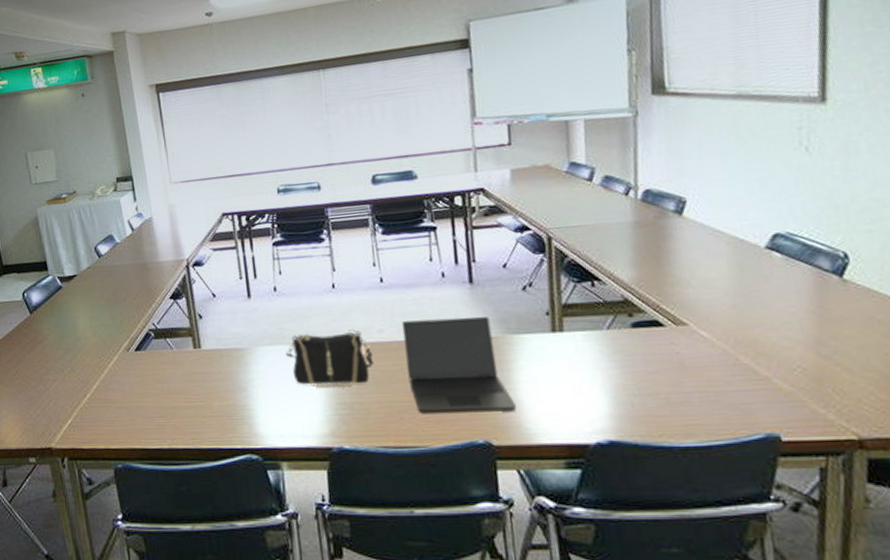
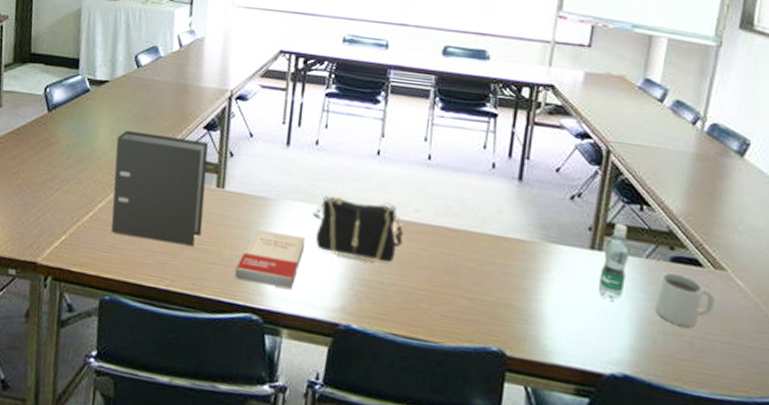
binder: none [95,310,190,408] -> present [111,130,209,247]
book: none [227,377,286,427] -> present [234,229,306,289]
laptop: present [401,316,516,413] -> none [434,205,538,324]
bottle: none [565,302,592,375] -> present [598,223,630,301]
mug: none [625,337,683,386] -> present [656,272,714,327]

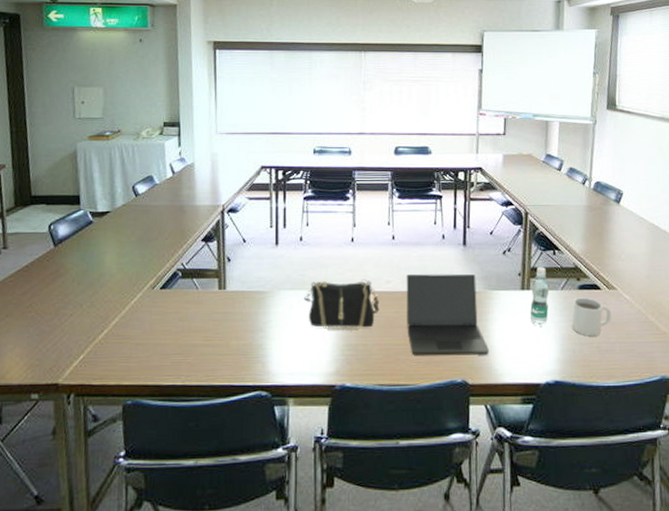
binder: present [111,130,209,247] -> none [123,252,210,345]
book: present [234,229,306,289] -> none [242,318,300,365]
laptop: none [434,205,538,324] -> present [406,273,489,356]

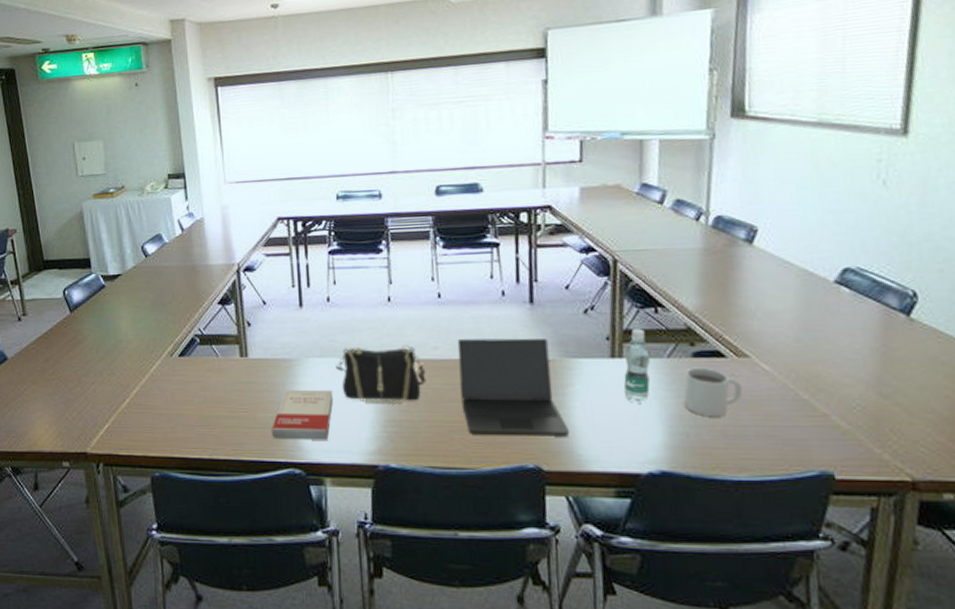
book: none [242,318,300,365] -> present [271,389,334,440]

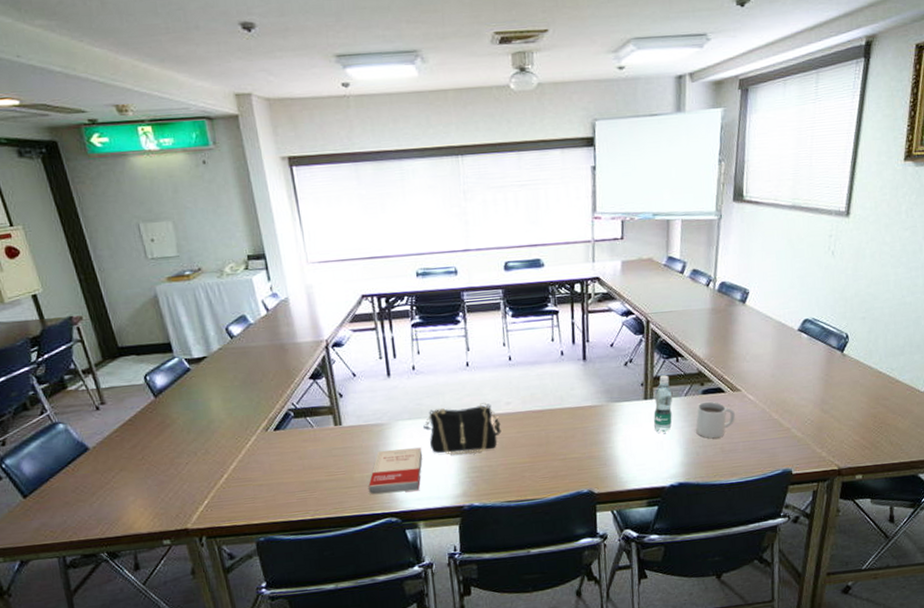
laptop: present [457,338,569,436] -> none [526,388,614,472]

